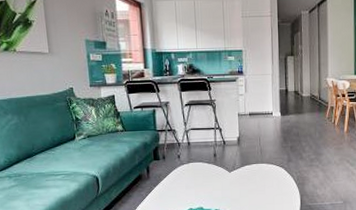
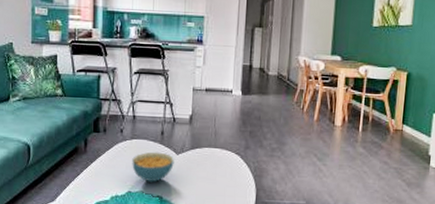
cereal bowl: none [190,172,228,199] -> present [132,152,174,183]

